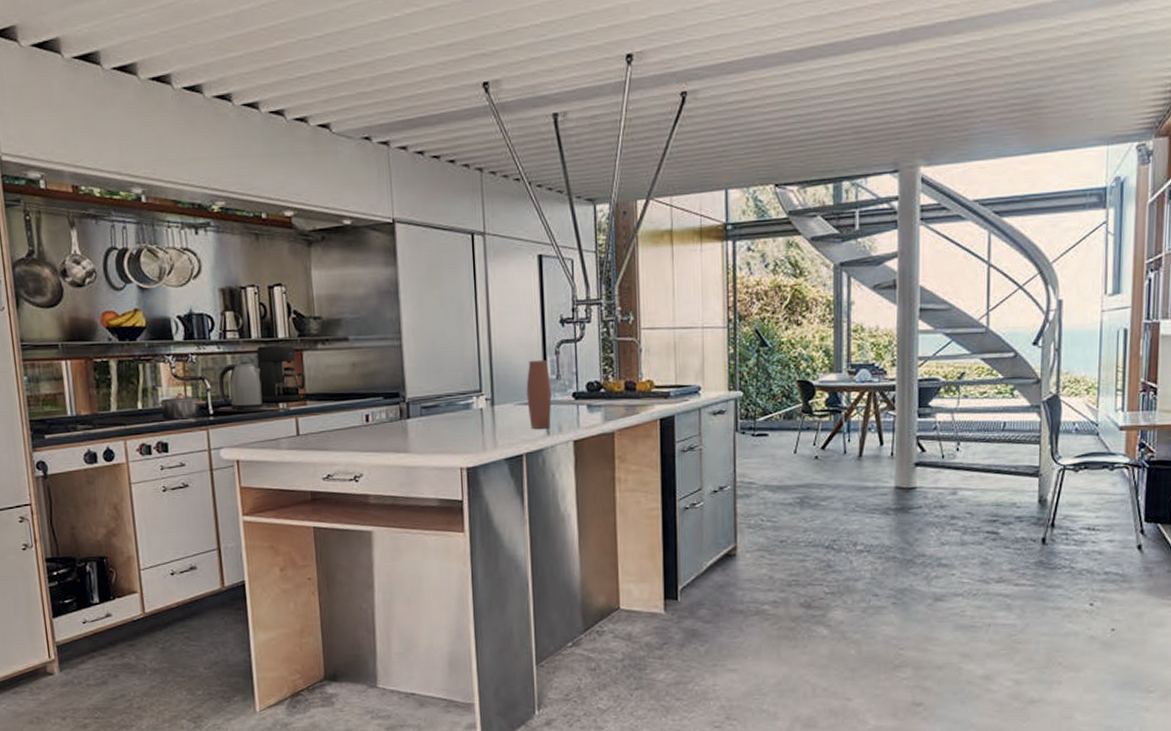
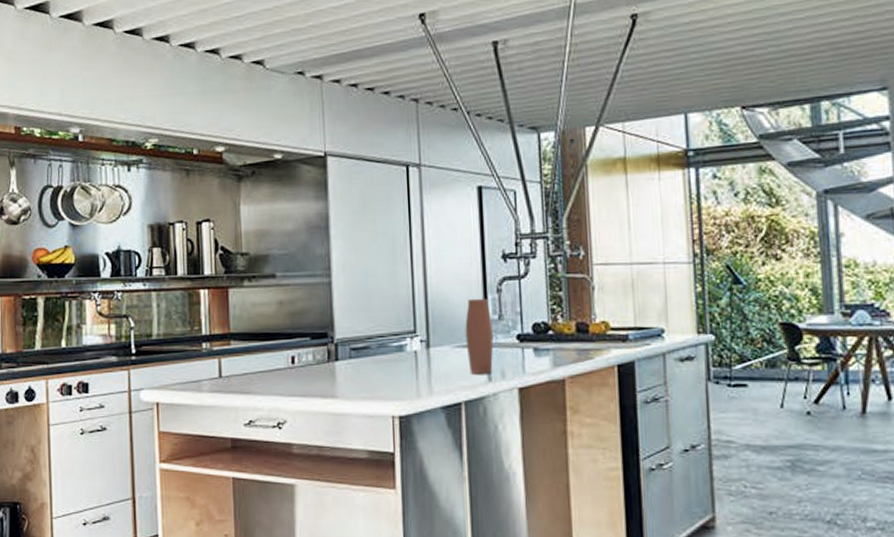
cooking pot: present [155,392,207,420] -> none [79,330,130,359]
kettle: present [218,361,263,410] -> none [142,299,186,349]
coffee maker: present [257,345,306,403] -> none [182,283,230,343]

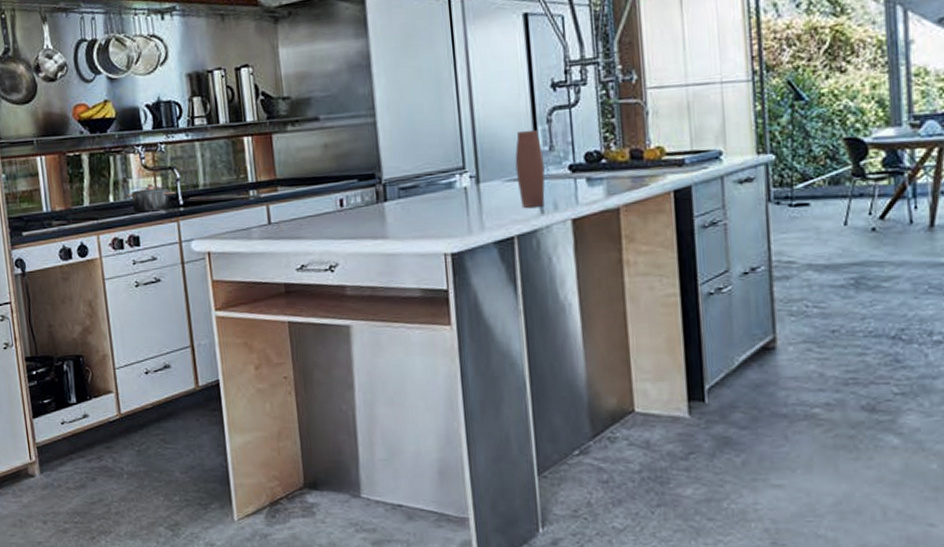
cooking pot: none [79,330,130,359] -> present [126,183,177,213]

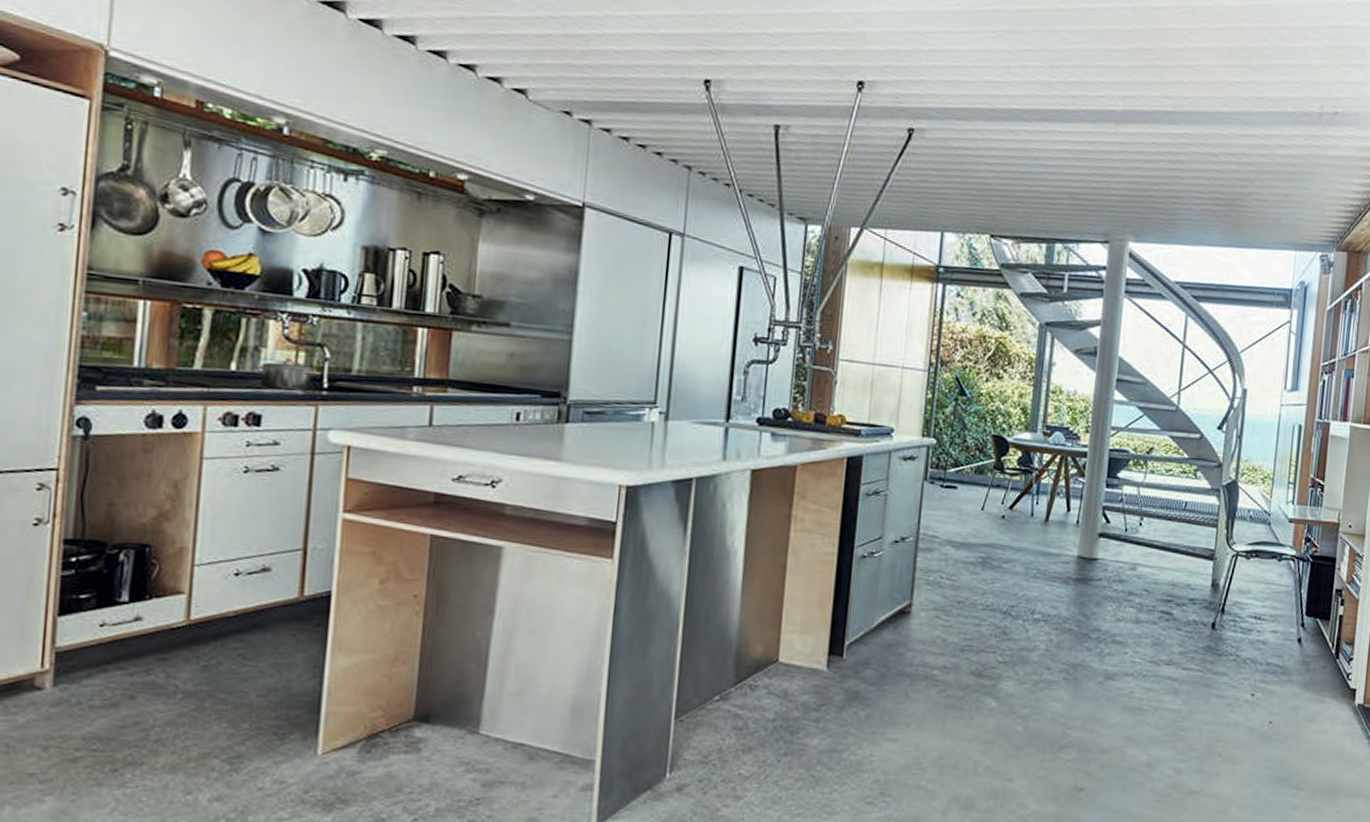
vase: present [515,130,545,208] -> none [705,377,735,453]

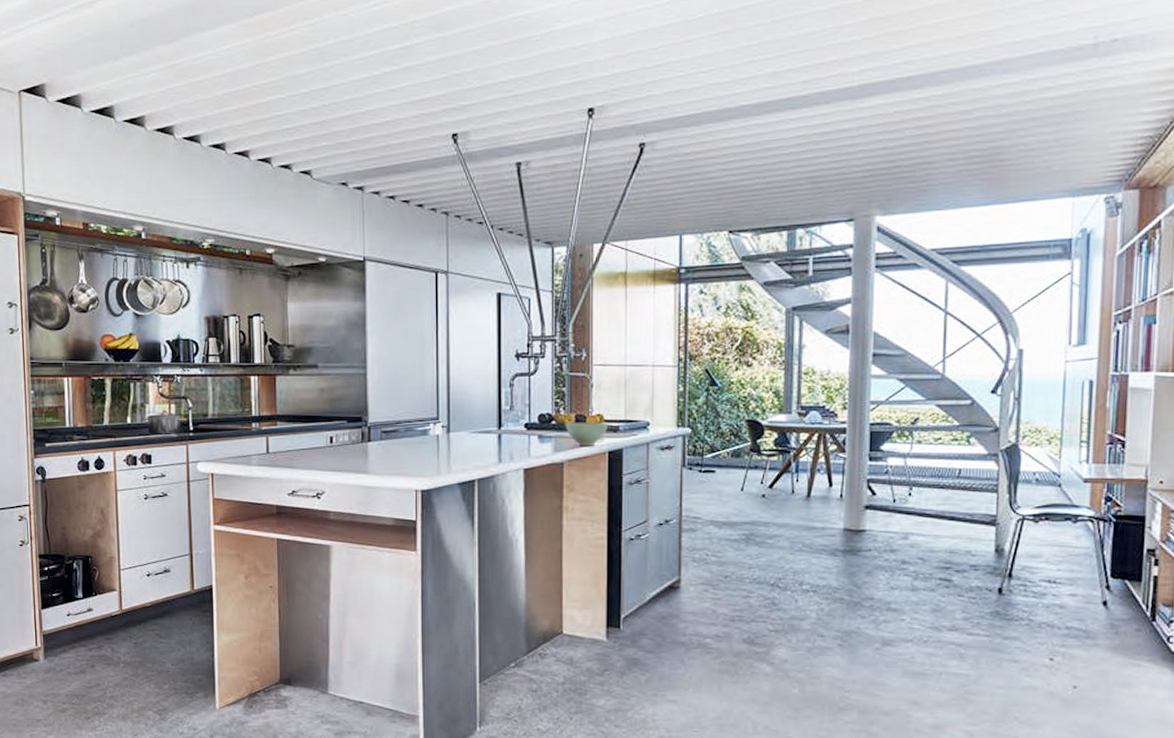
bowl: none [802,421,850,450] -> present [565,422,609,446]

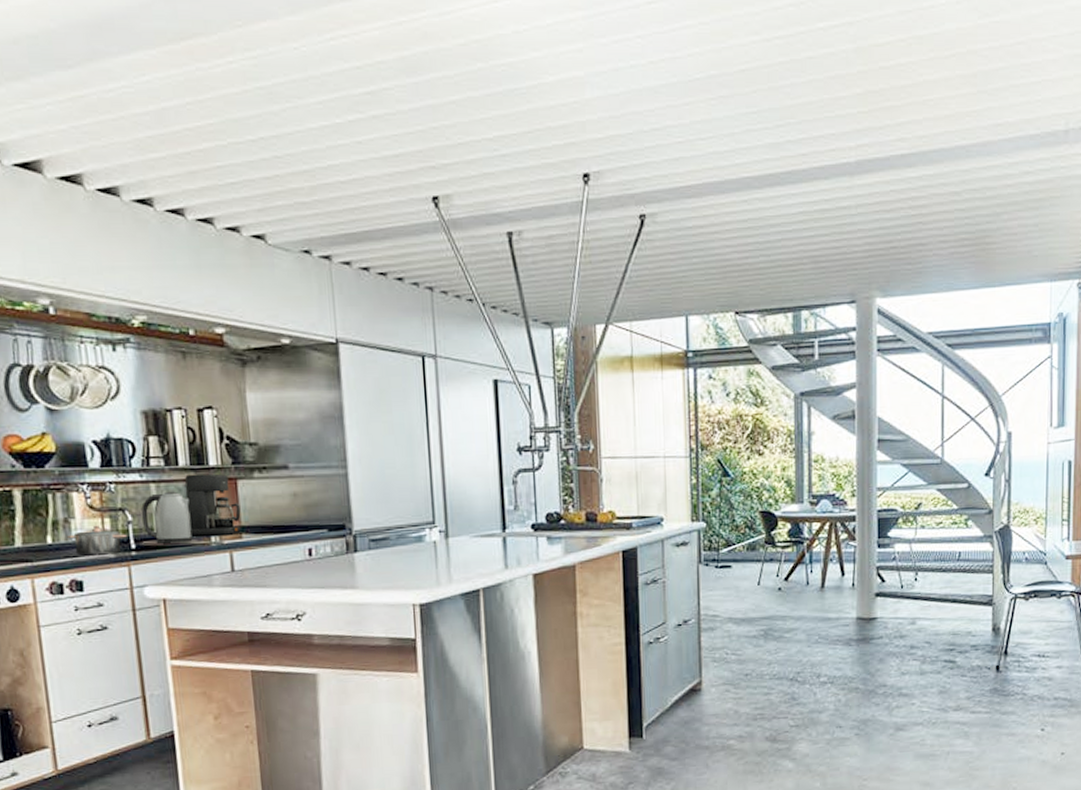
kettle: none [199,384,238,427] -> present [141,491,193,544]
coffee maker: none [234,370,277,423] -> present [185,474,241,537]
bowl: present [565,422,609,446] -> none [575,519,621,546]

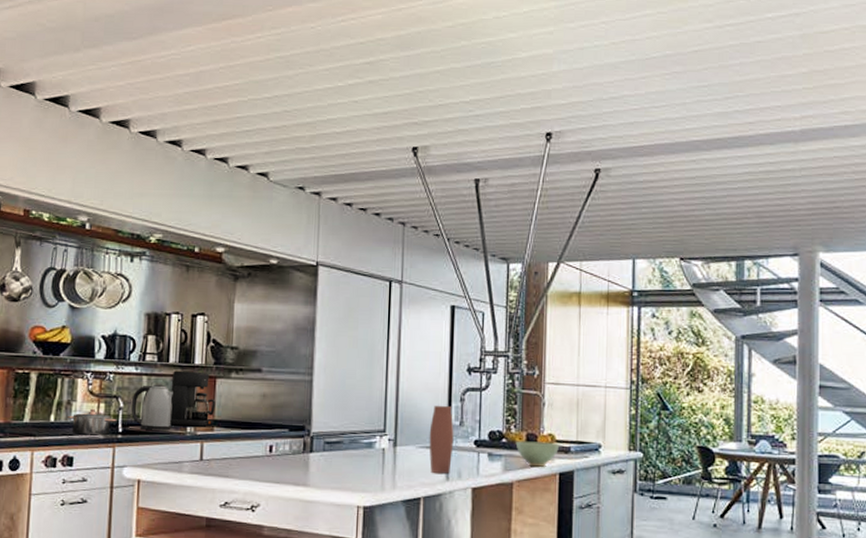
vase: none [482,490,510,562] -> present [429,405,454,474]
bowl: none [575,519,621,546] -> present [515,441,560,467]

